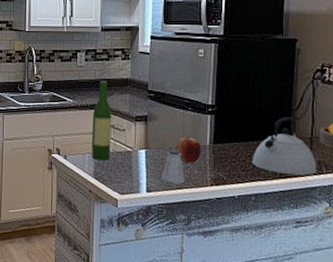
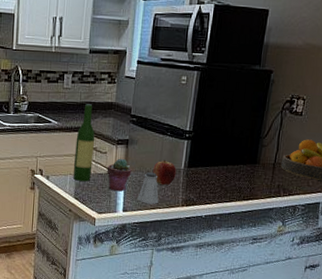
potted succulent: none [126,135,153,171] -> present [106,158,132,192]
kettle: present [251,117,318,176] -> none [220,144,276,198]

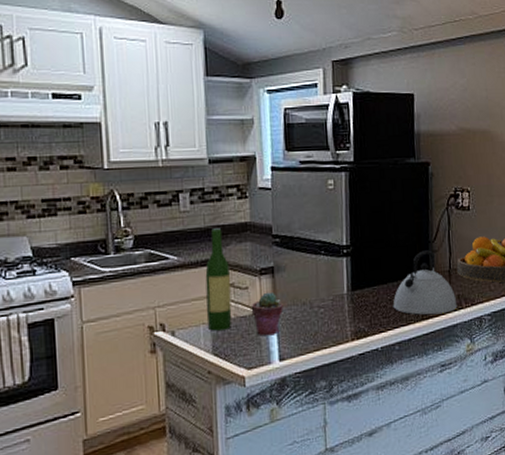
saltshaker: present [137,172,159,204] -> none [295,304,323,345]
apple: present [153,160,176,186] -> none [310,286,339,319]
kettle: none [220,144,276,198] -> present [393,250,458,315]

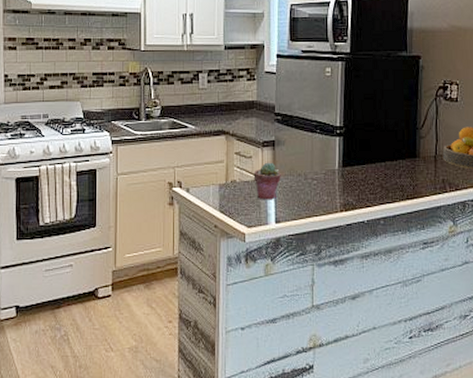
wine bottle: present [205,228,232,331] -> none [217,104,237,191]
kettle: present [393,250,458,315] -> none [380,136,442,196]

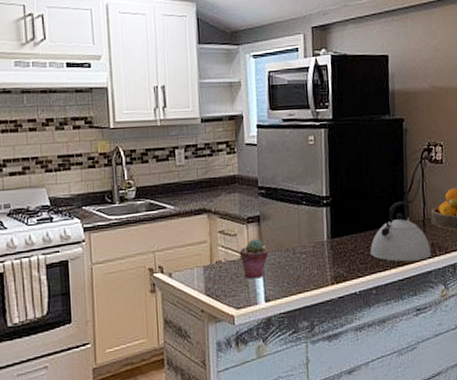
kettle: none [380,136,442,196] -> present [370,201,432,262]

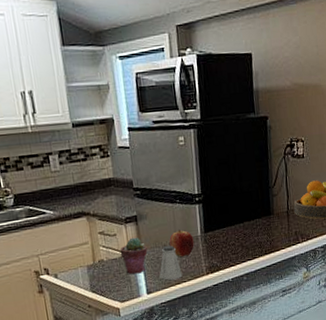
saltshaker: none [280,250,305,288] -> present [159,245,183,280]
apple: none [293,233,320,264] -> present [169,230,194,257]
kettle: present [370,201,432,262] -> none [240,194,295,250]

